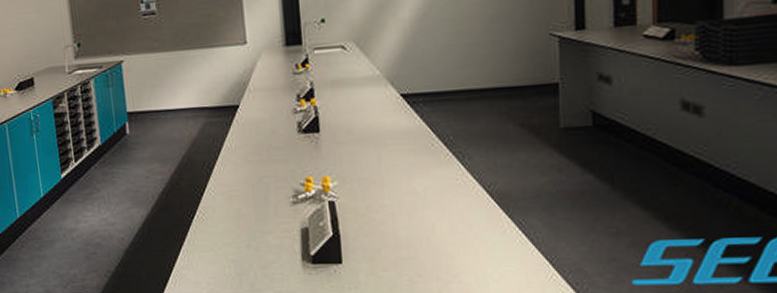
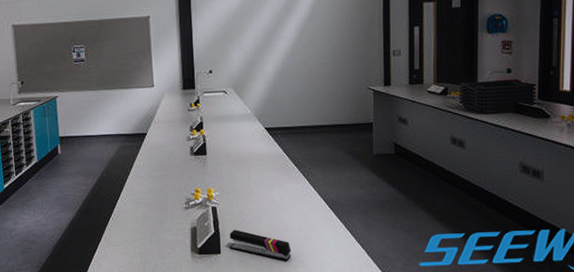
stapler: none [353,232,442,274] -> present [229,230,292,261]

